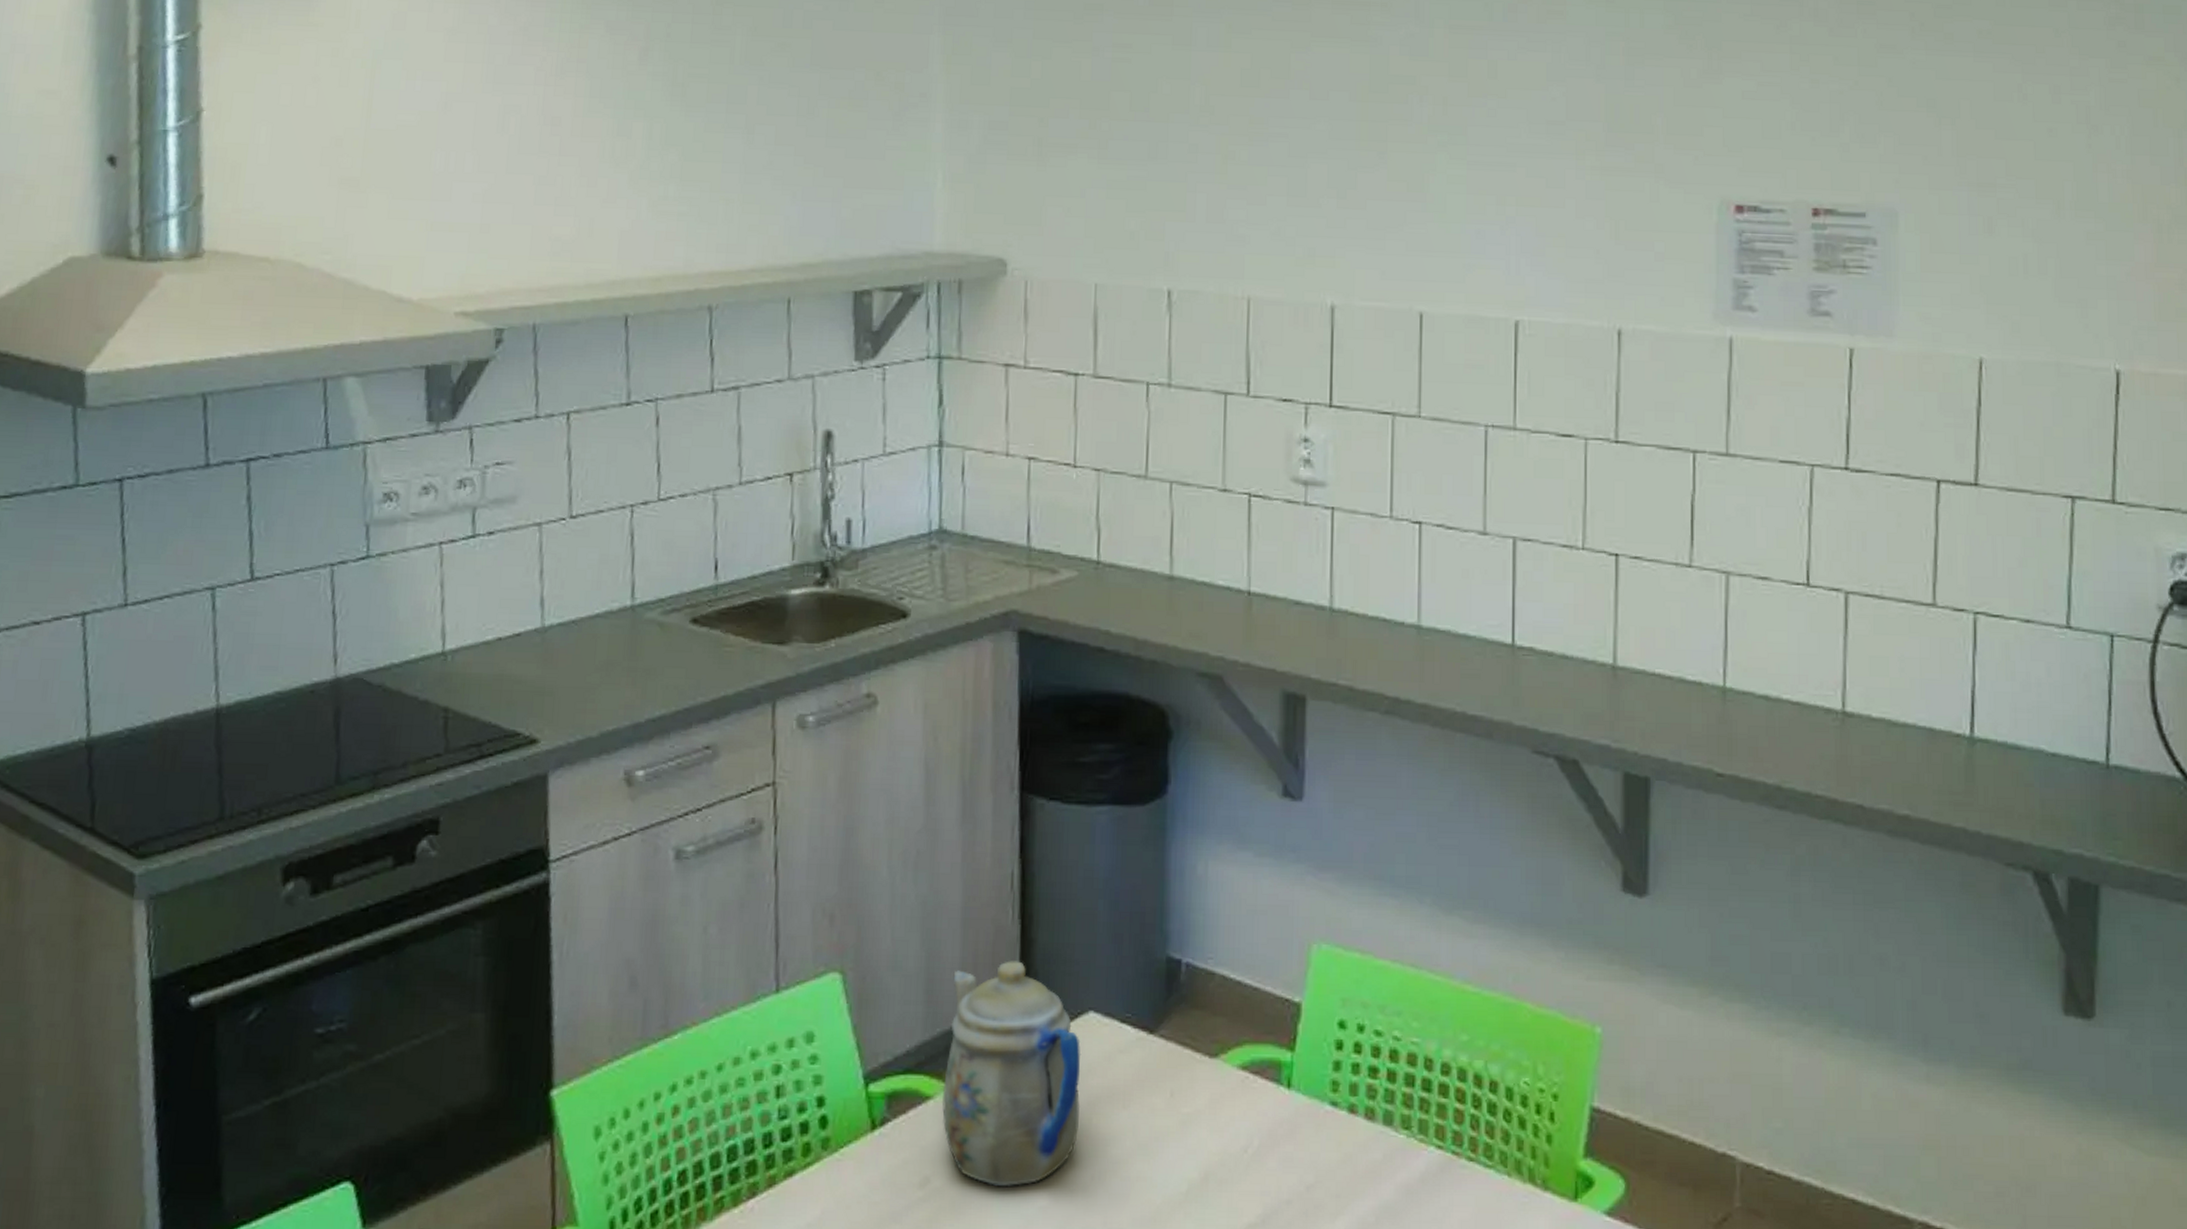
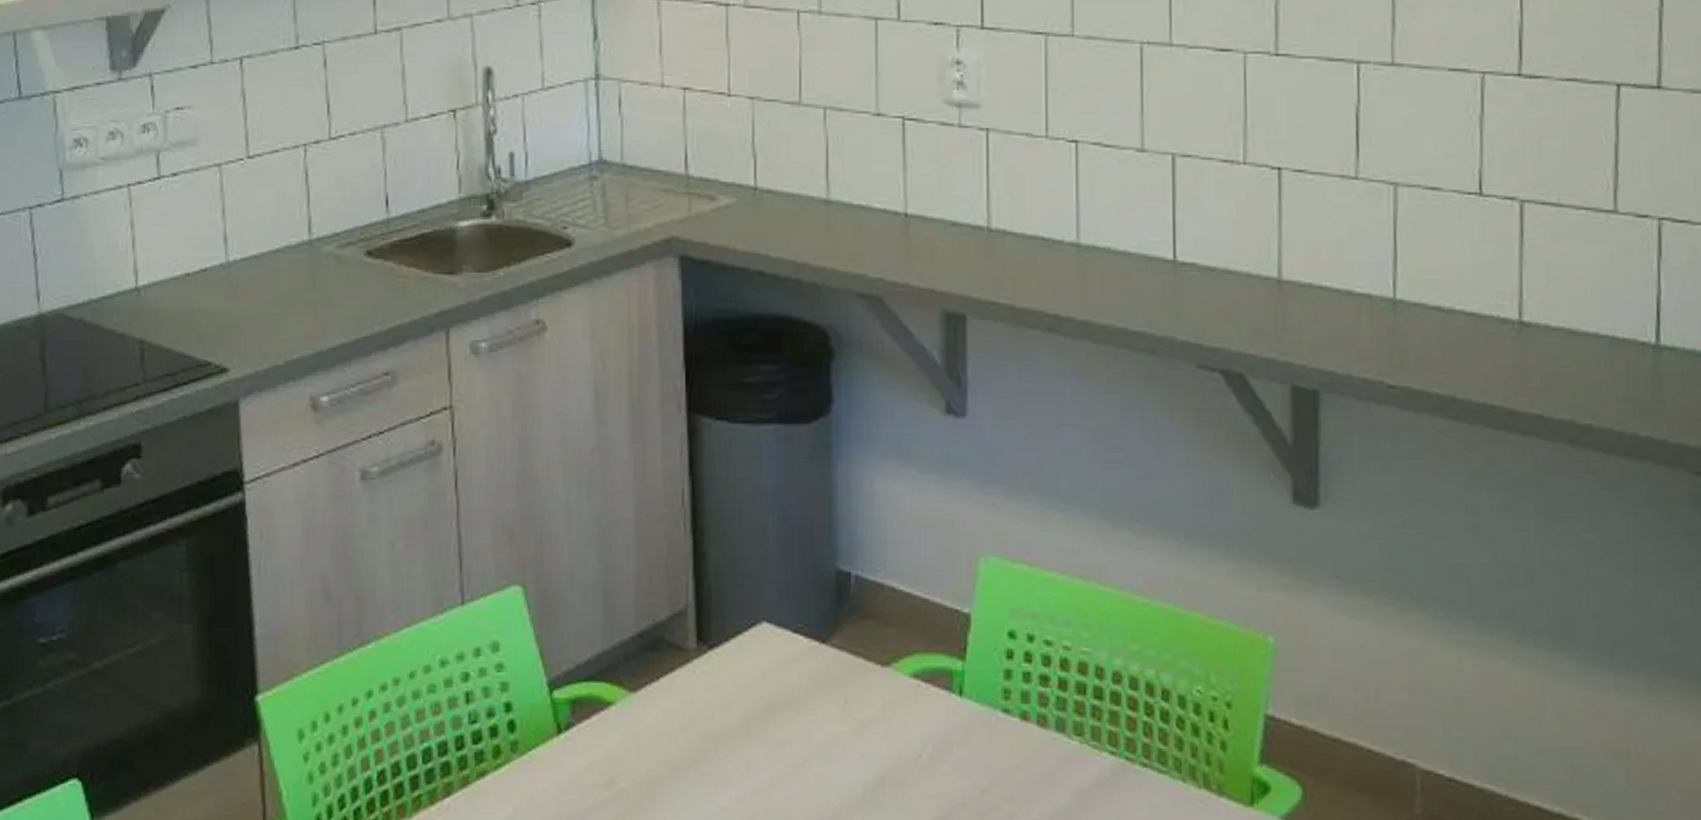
teapot: present [941,961,1081,1186] -> none [623,574,757,788]

